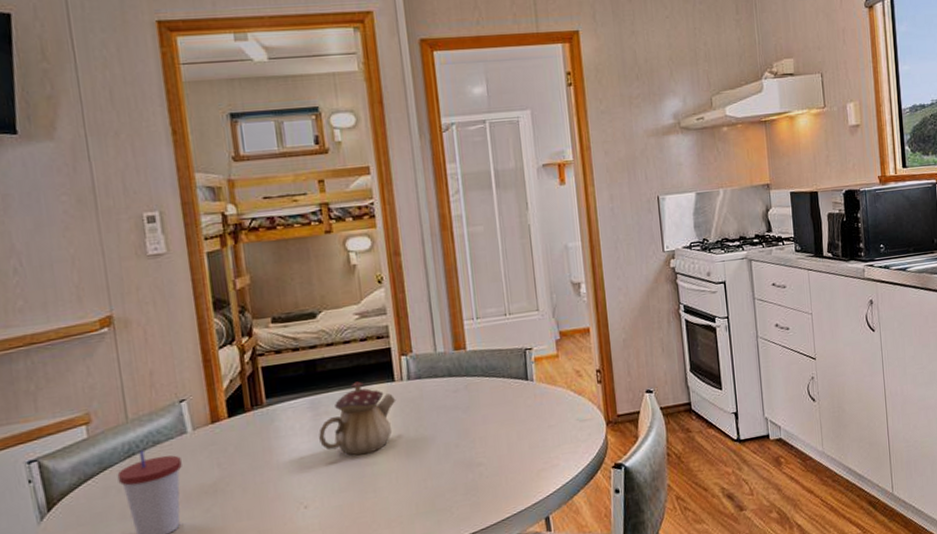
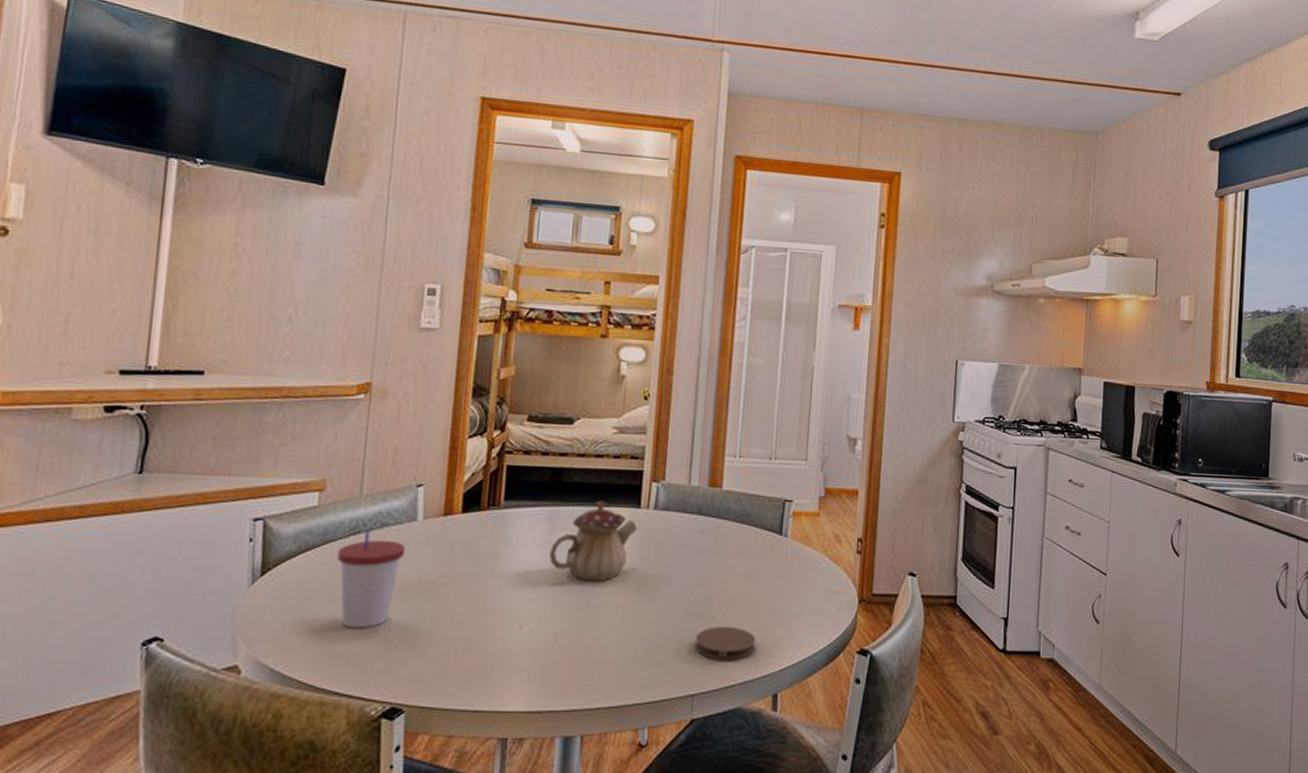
coaster: none [467,467,523,499] -> present [694,626,757,661]

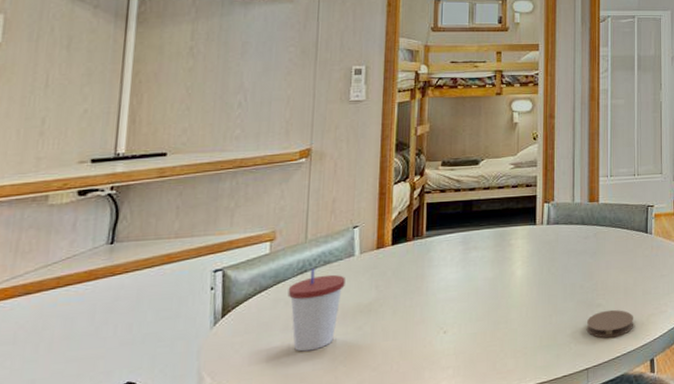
teapot: present [549,500,638,582] -> none [466,222,535,289]

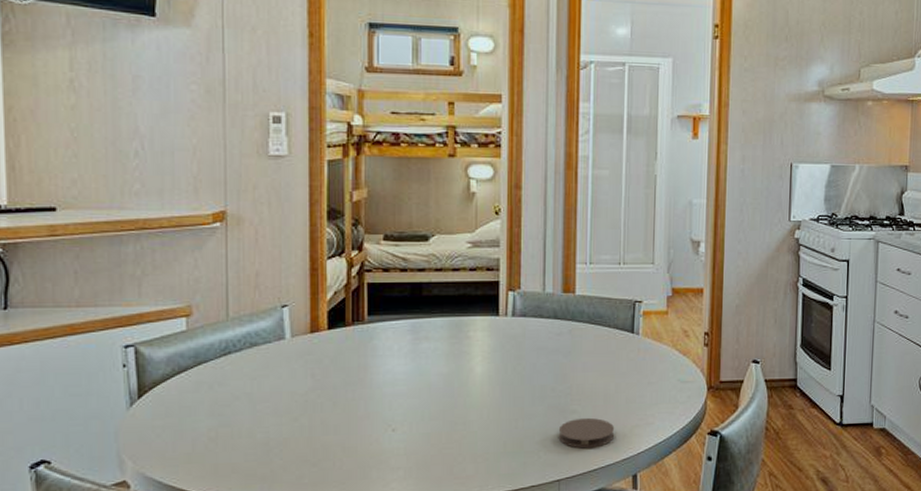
cup: present [288,268,345,352] -> none [211,350,276,441]

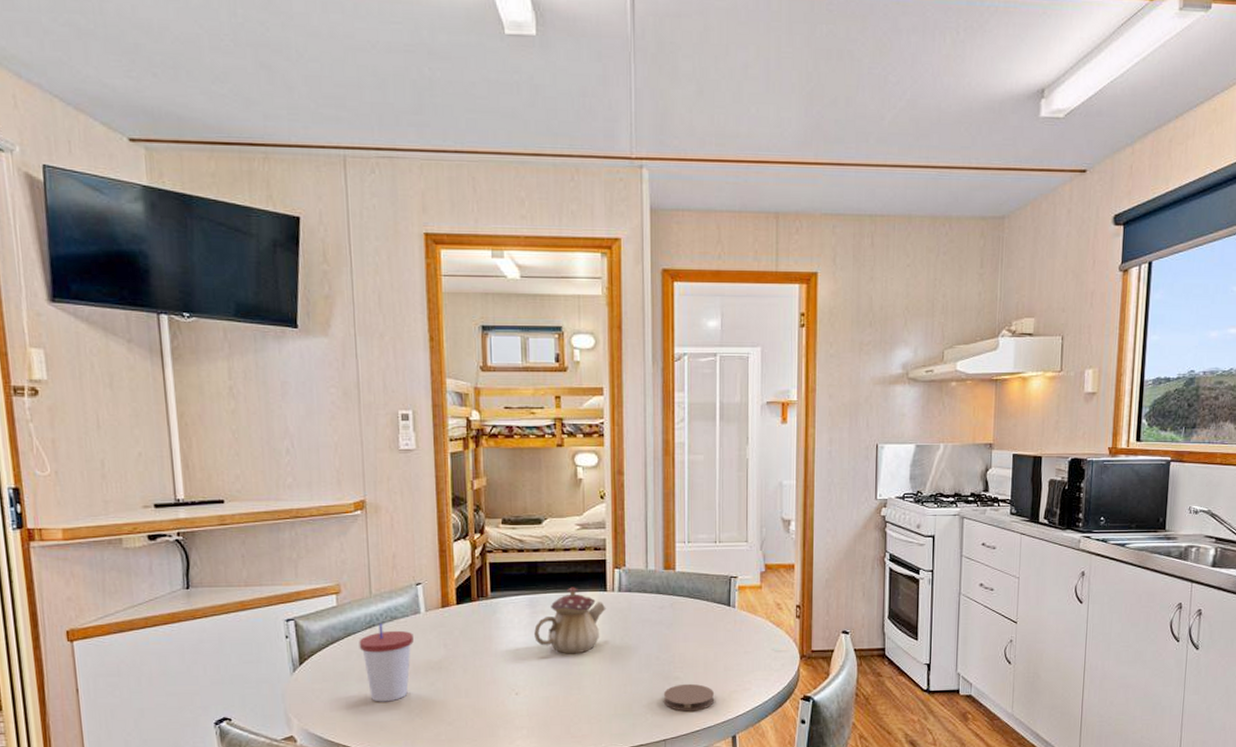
cup: none [211,350,276,441] -> present [359,623,414,702]
teapot: none [416,311,498,386] -> present [534,587,606,654]

